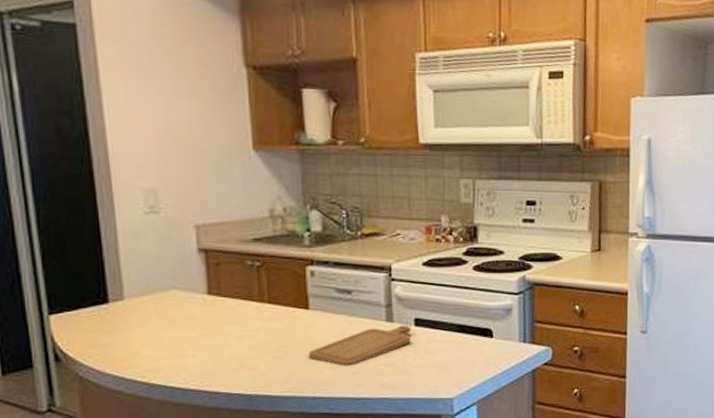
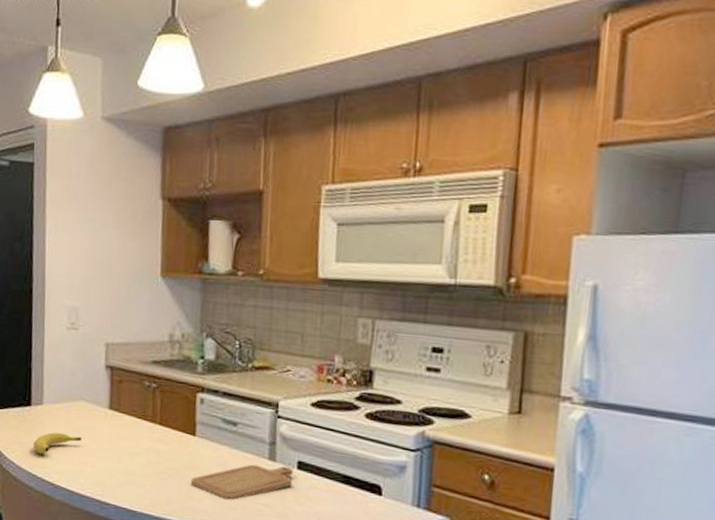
fruit: none [117,327,178,354] -> present [33,432,82,454]

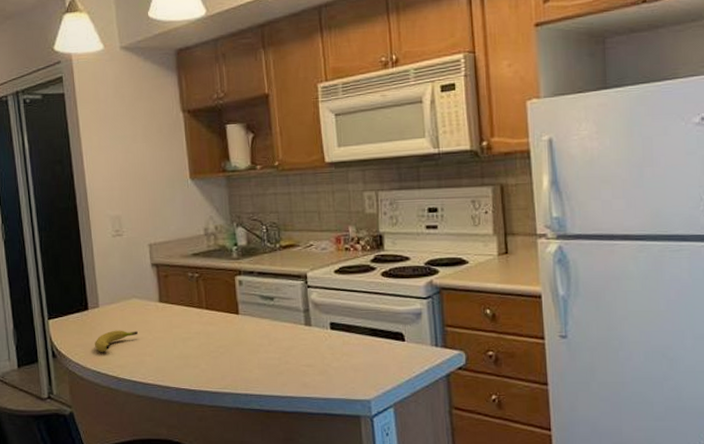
chopping board: present [190,464,294,500] -> none [240,329,328,366]

